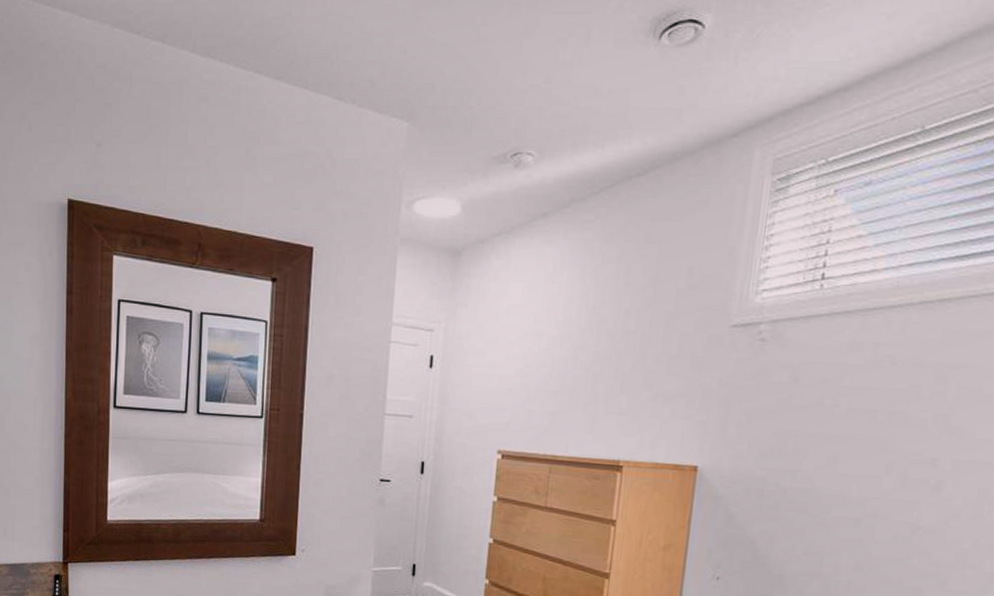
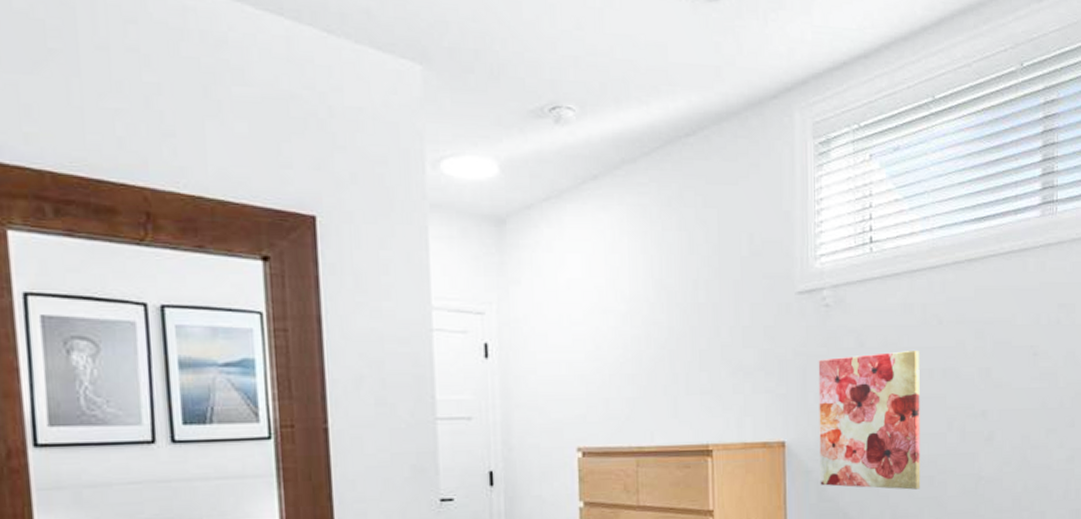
wall art: none [729,390,863,530] -> present [818,351,921,490]

